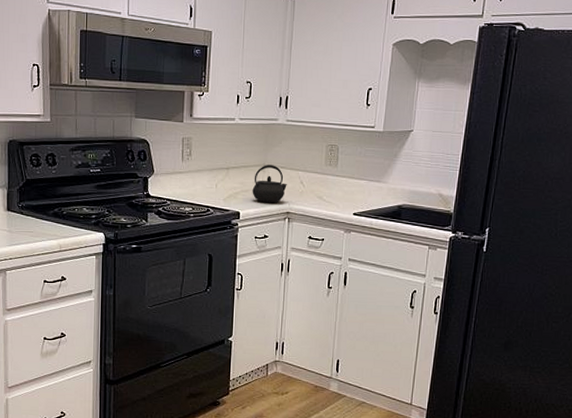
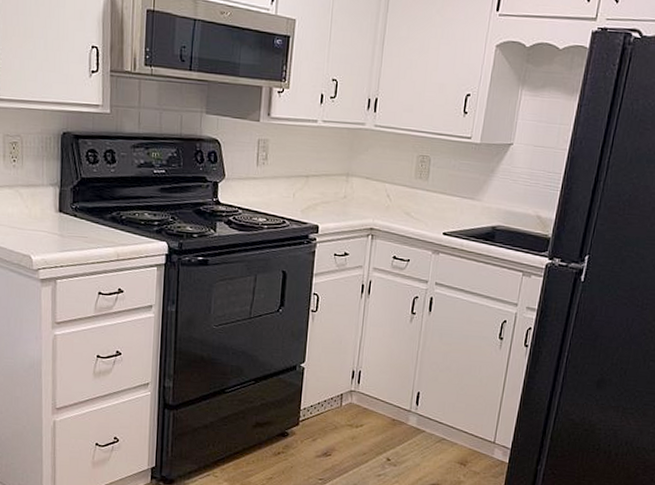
kettle: present [252,165,287,203] -> none [333,174,372,218]

